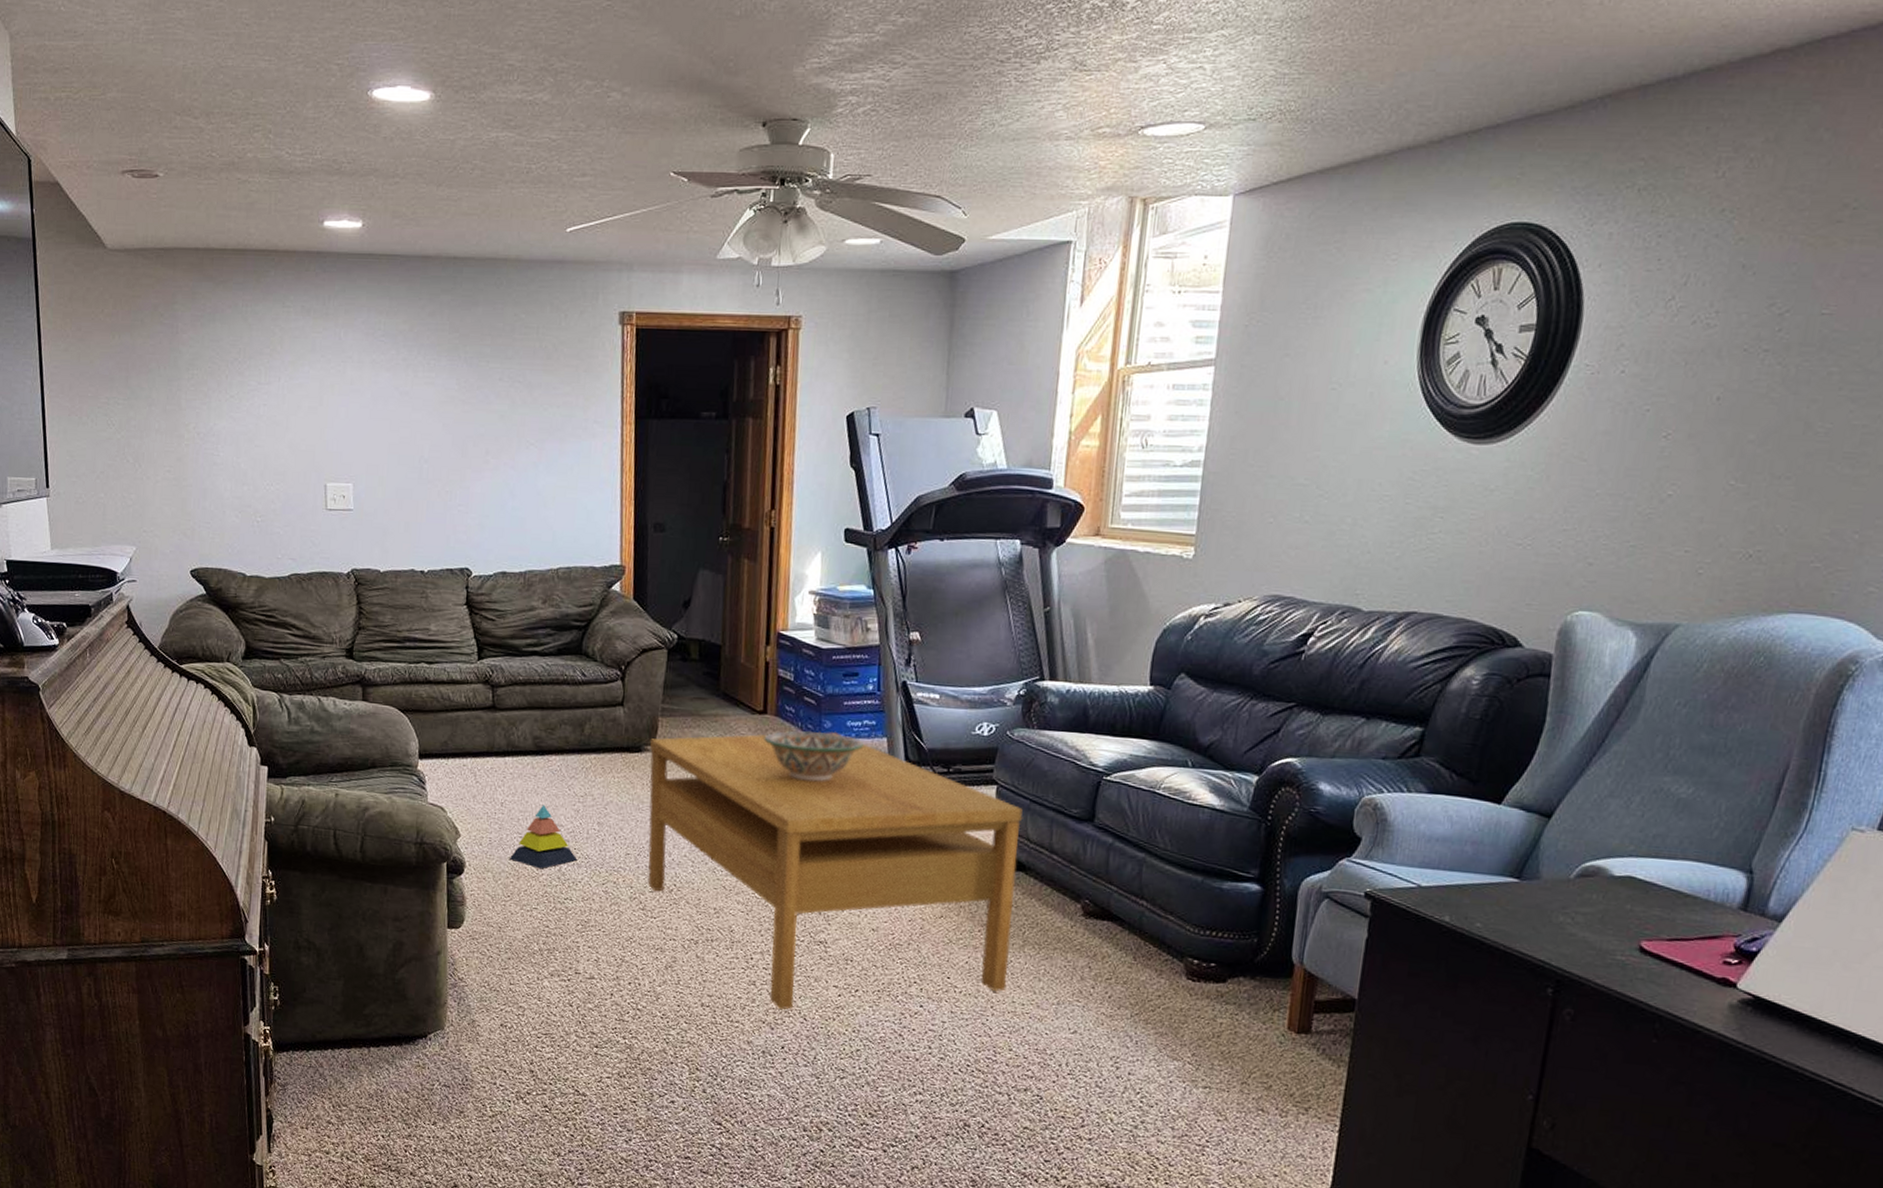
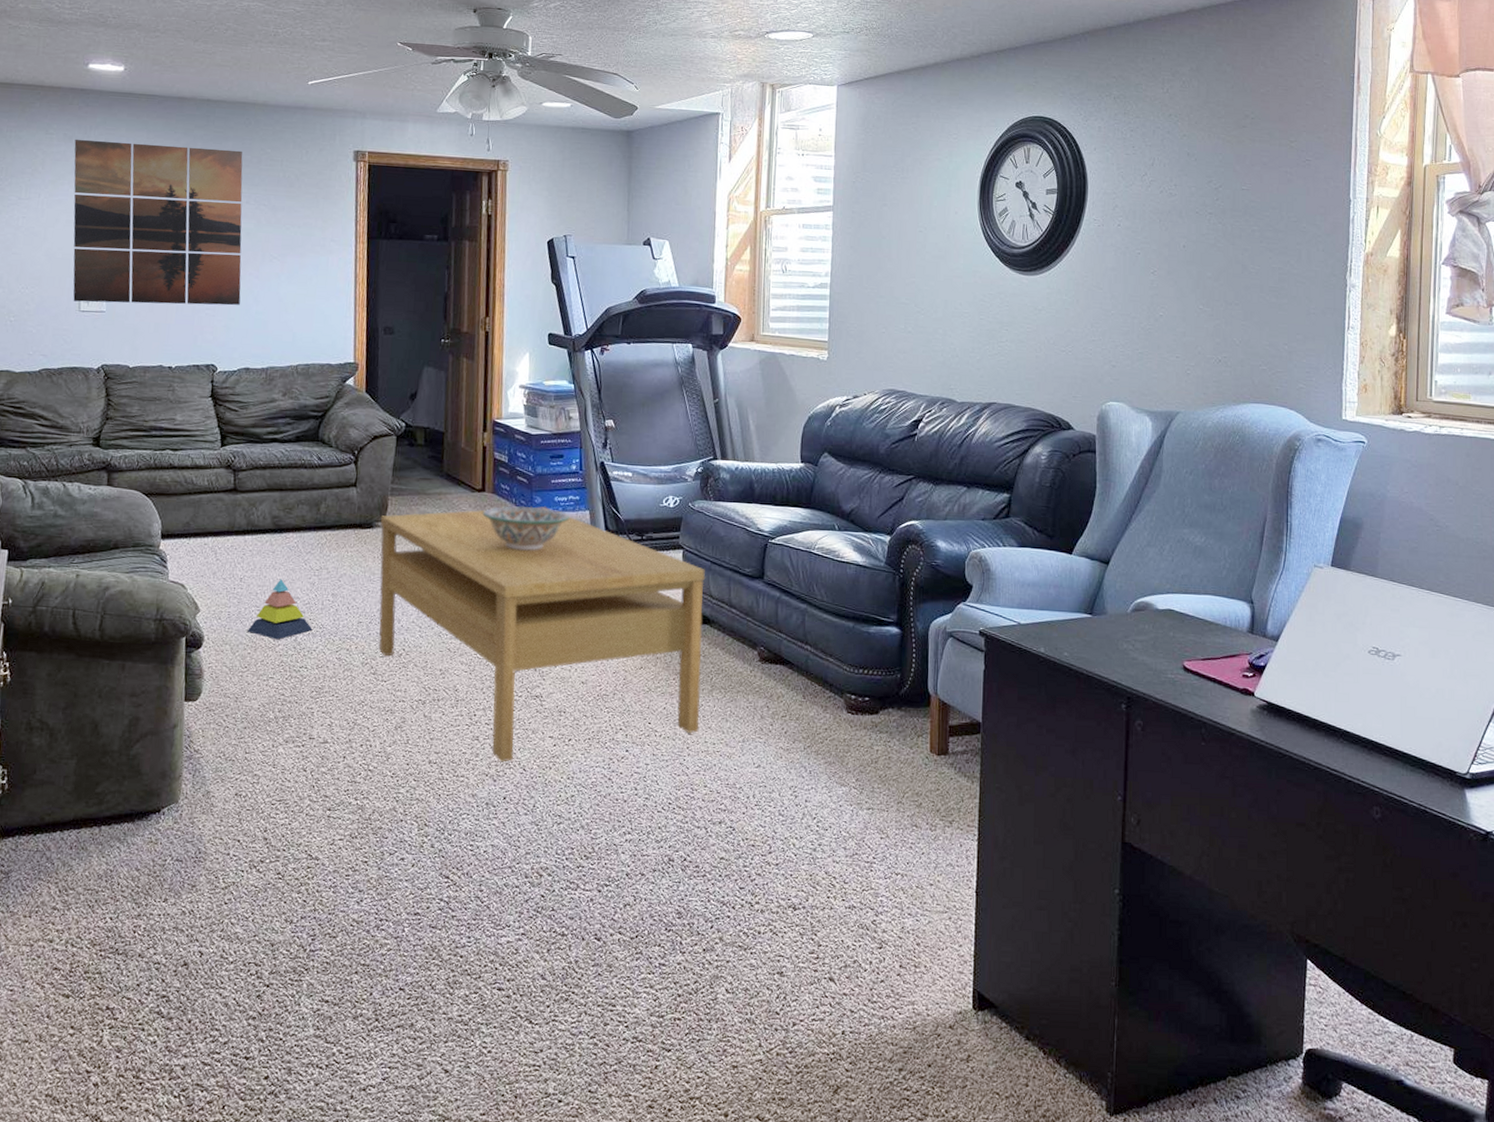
wall art: none [313,311,496,501] -> present [73,139,243,306]

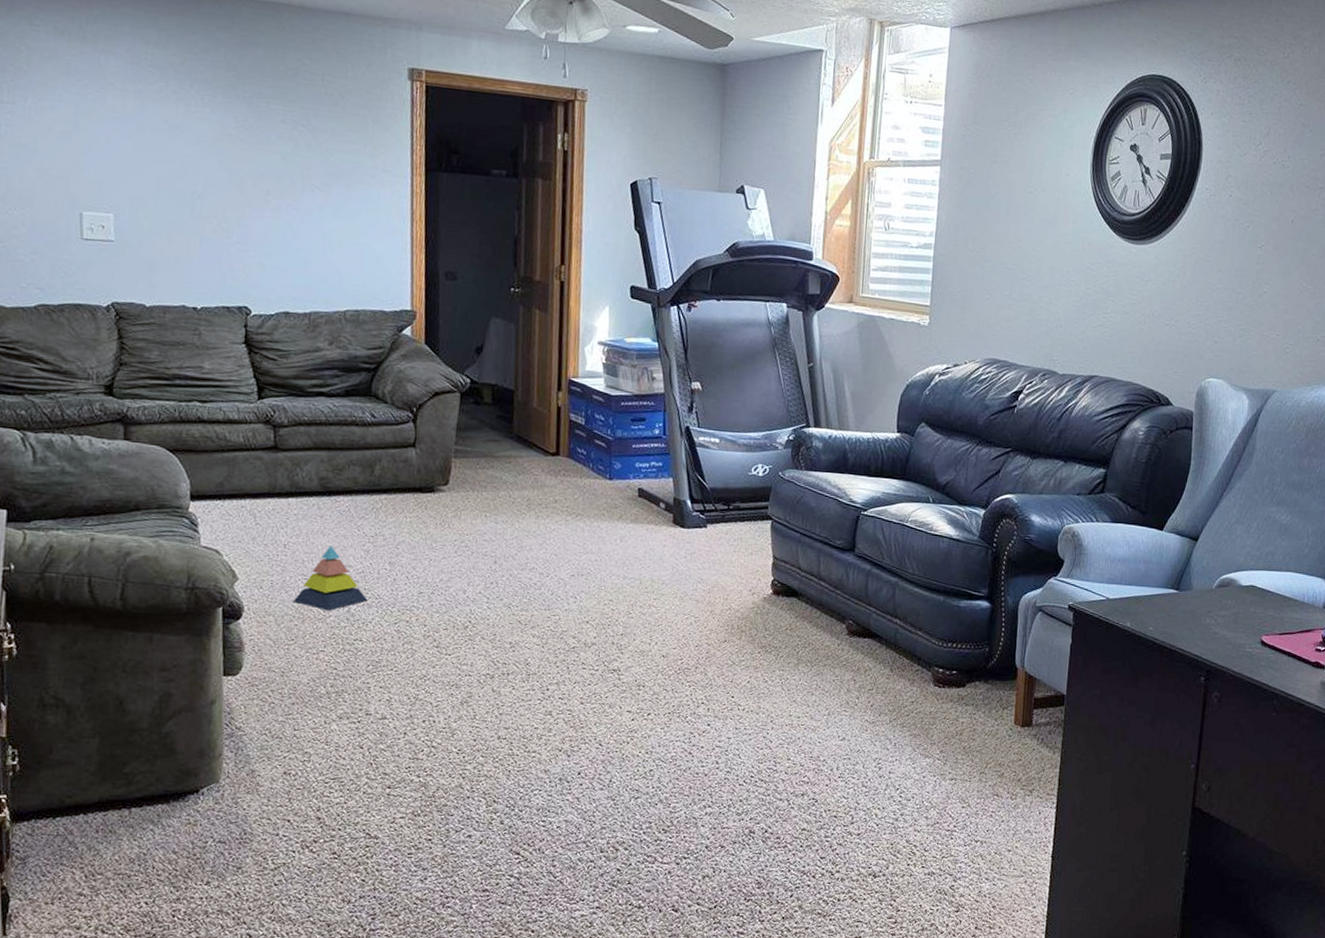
wall art: present [73,139,243,306] -> none [67,33,278,240]
coffee table: present [378,506,706,763] -> none [442,472,795,738]
decorative bowl: present [483,505,569,551] -> none [557,471,651,519]

